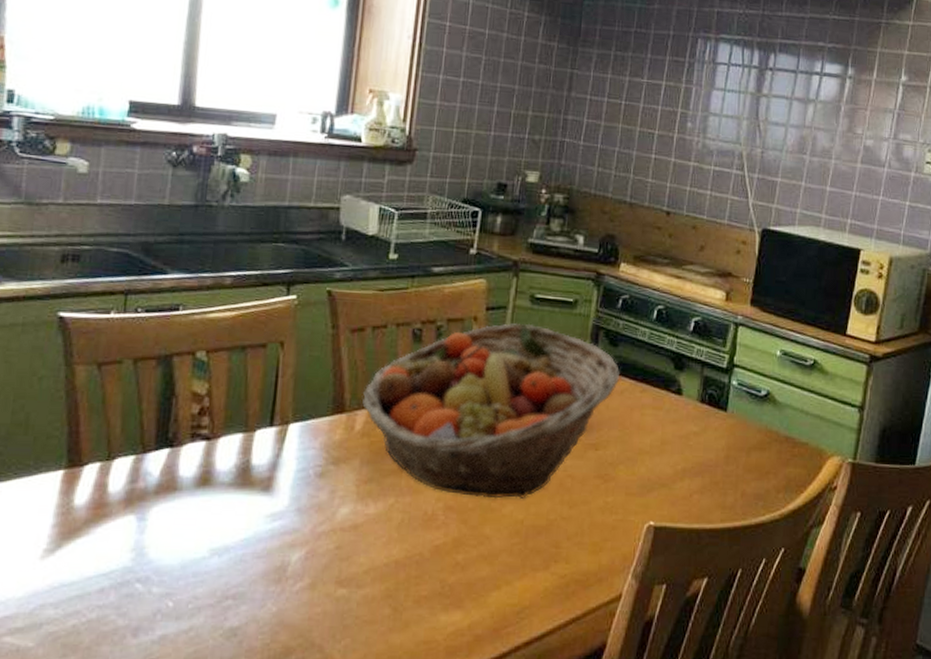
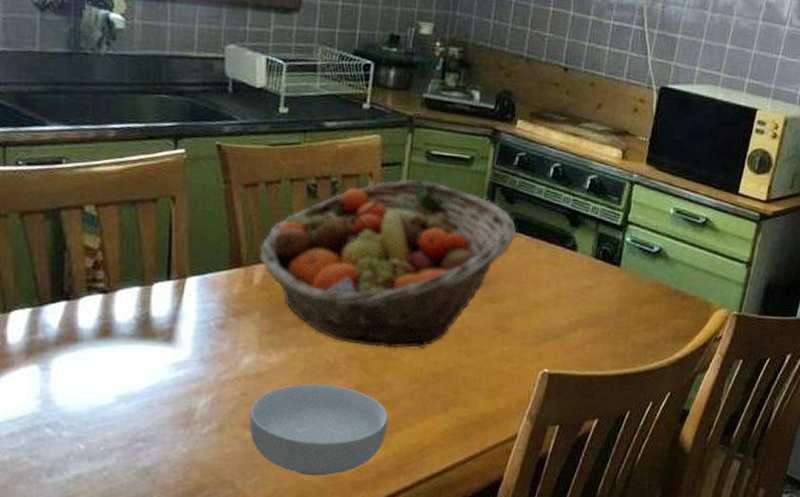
cereal bowl: none [342,537,486,640] -> present [249,384,388,476]

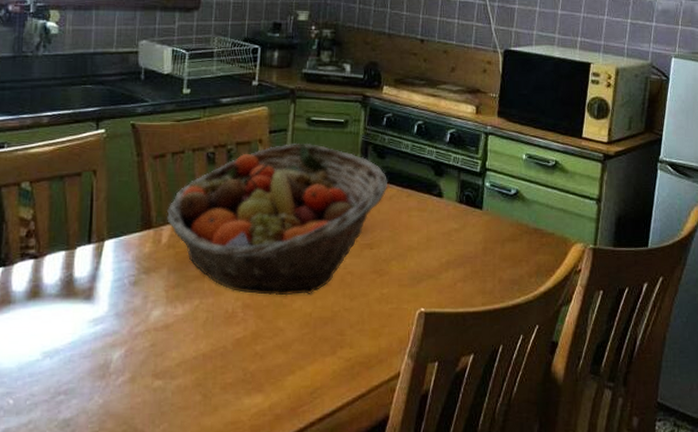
cereal bowl: present [249,384,388,476] -> none [158,333,282,422]

